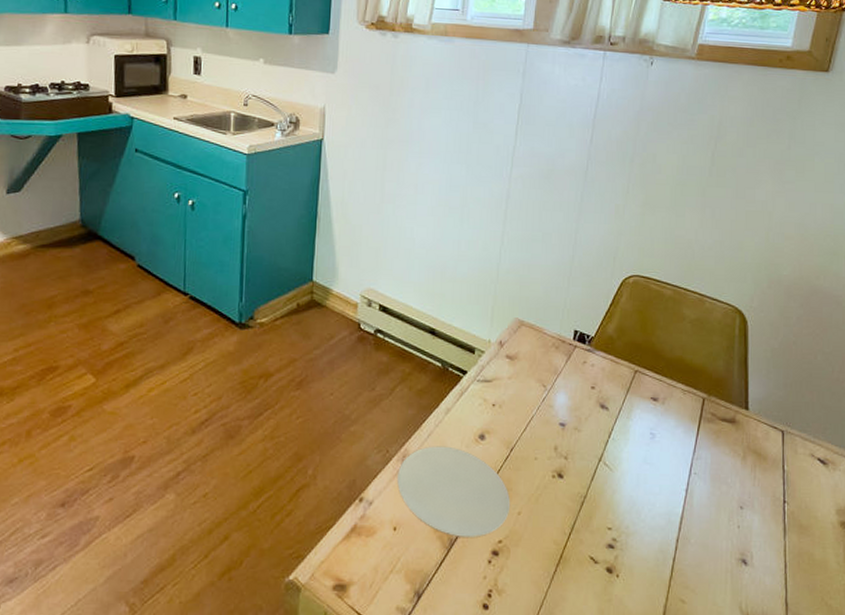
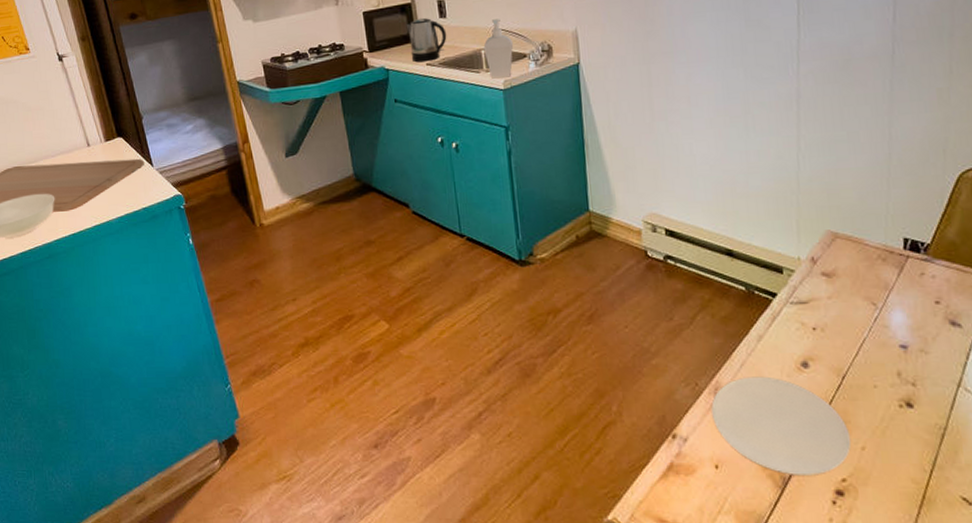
kettle: none [158,70,199,116] -> present [406,17,447,62]
soap bottle: none [233,84,264,143] -> present [483,19,514,79]

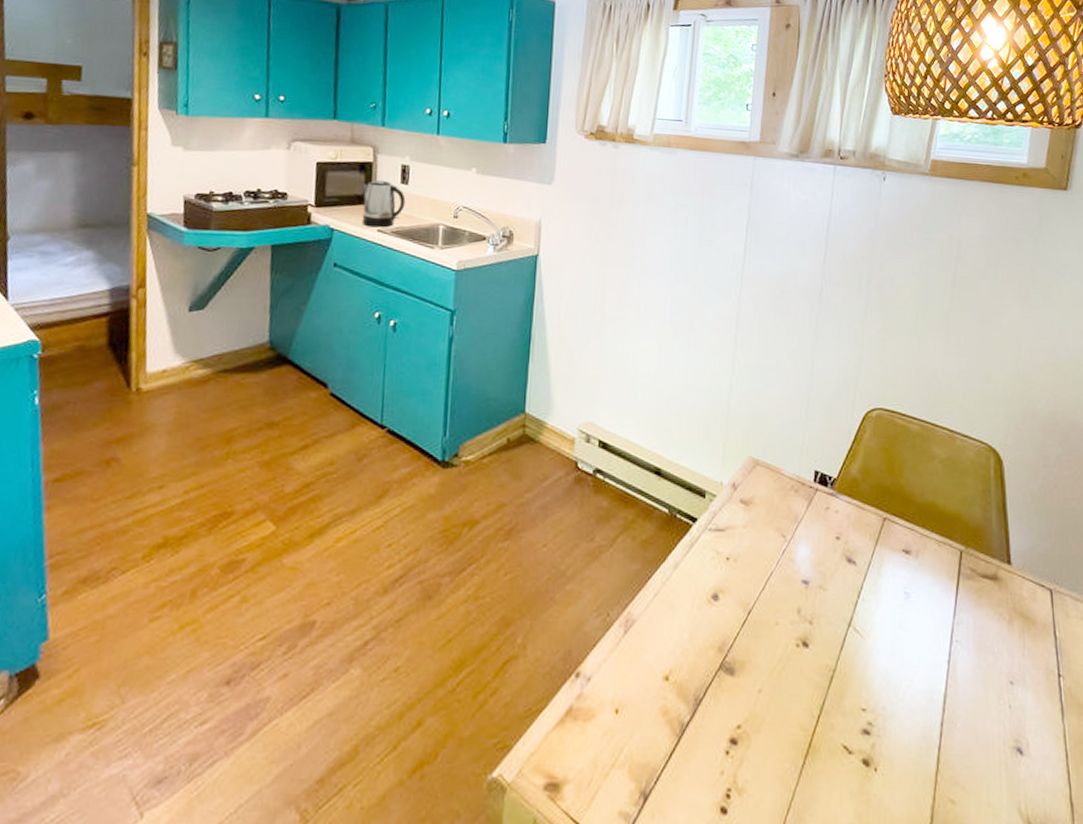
soap bottle: present [483,19,514,79] -> none [442,195,475,258]
plate: present [711,376,852,477] -> none [619,608,750,723]

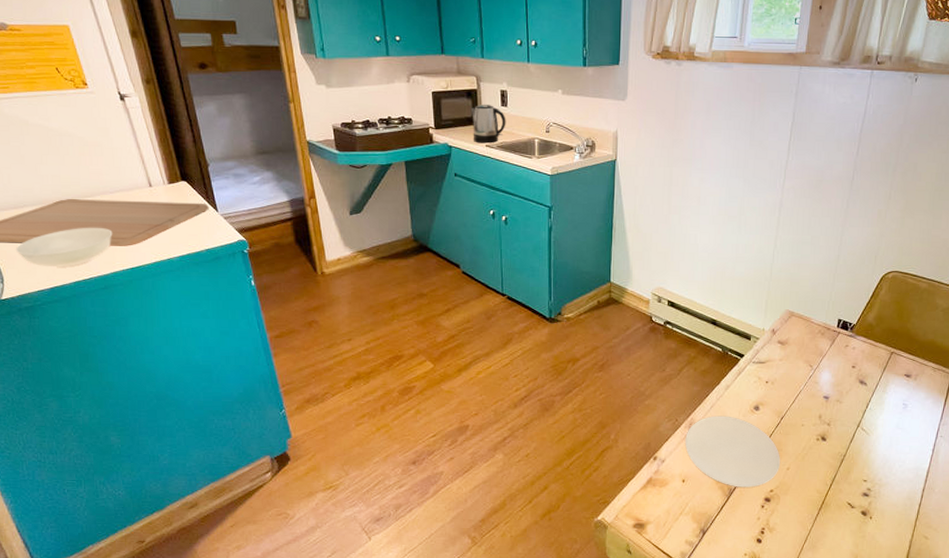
plate: none [619,608,750,723] -> present [685,415,781,489]

